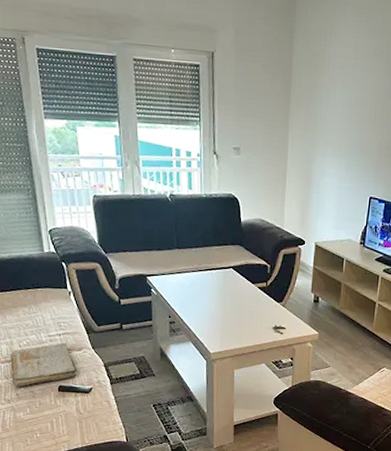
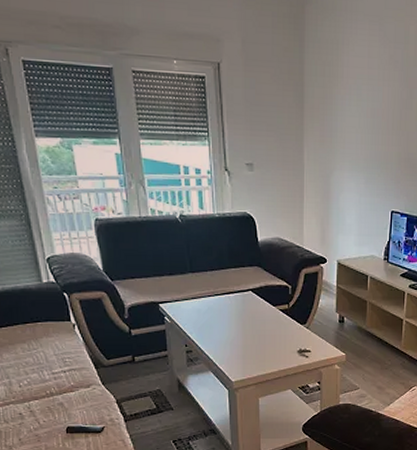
book: present [10,342,77,387] -> none [10,379,87,432]

